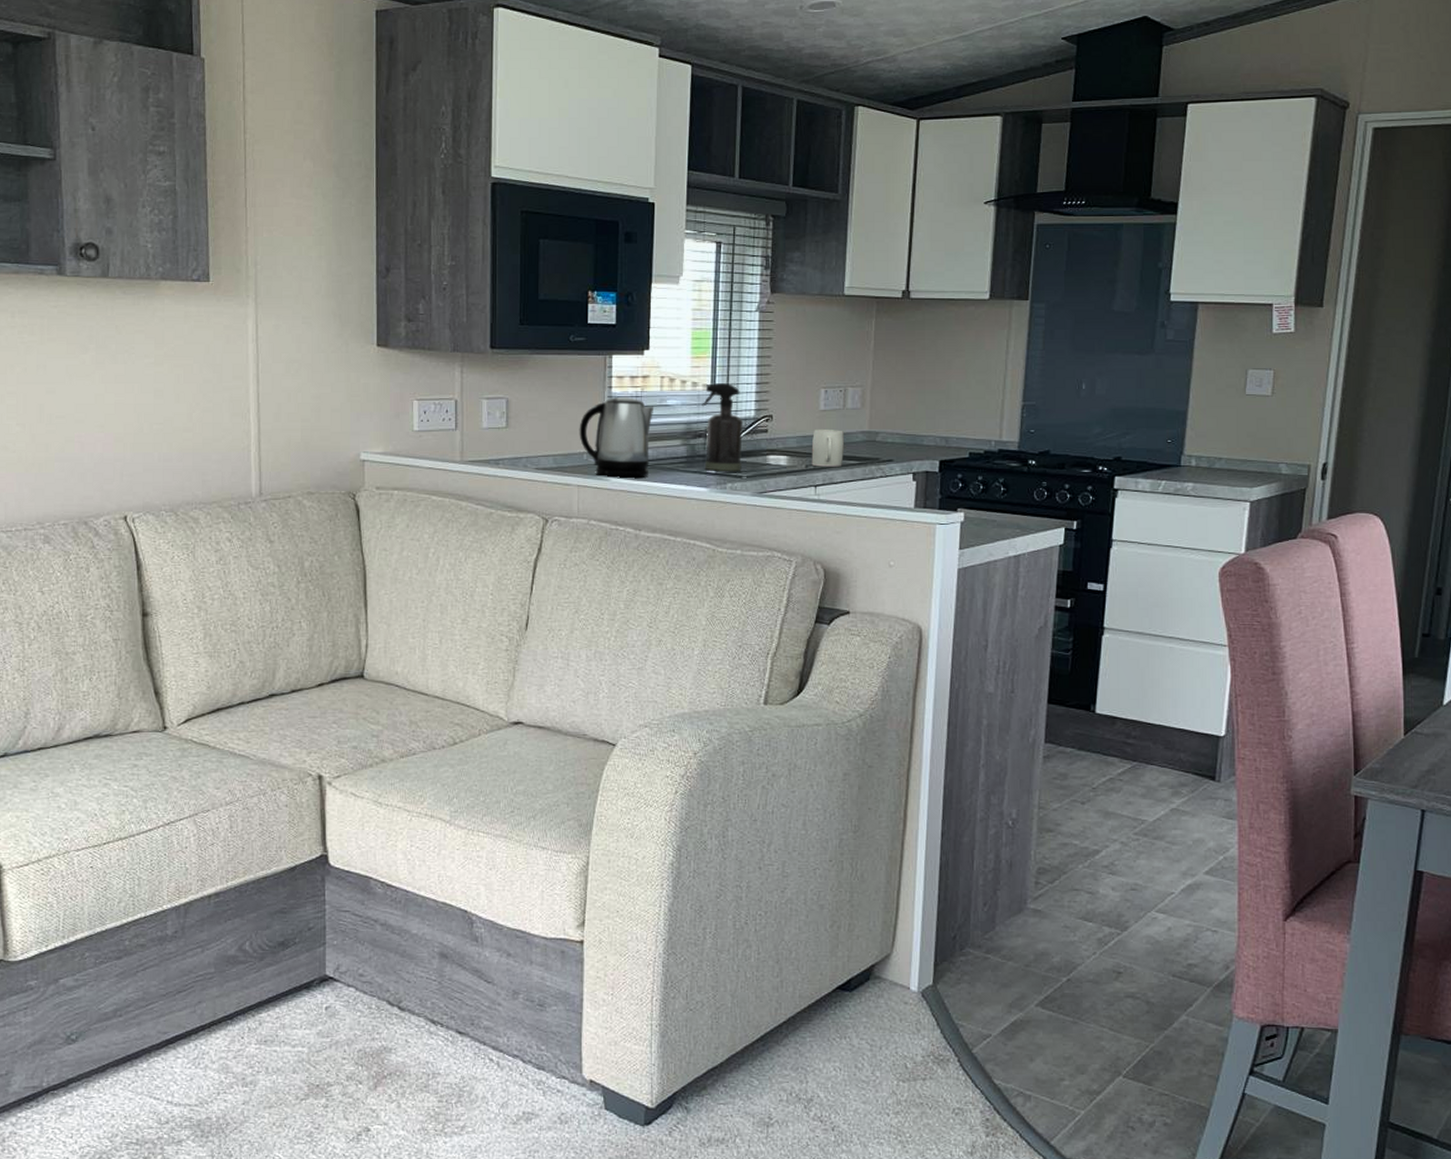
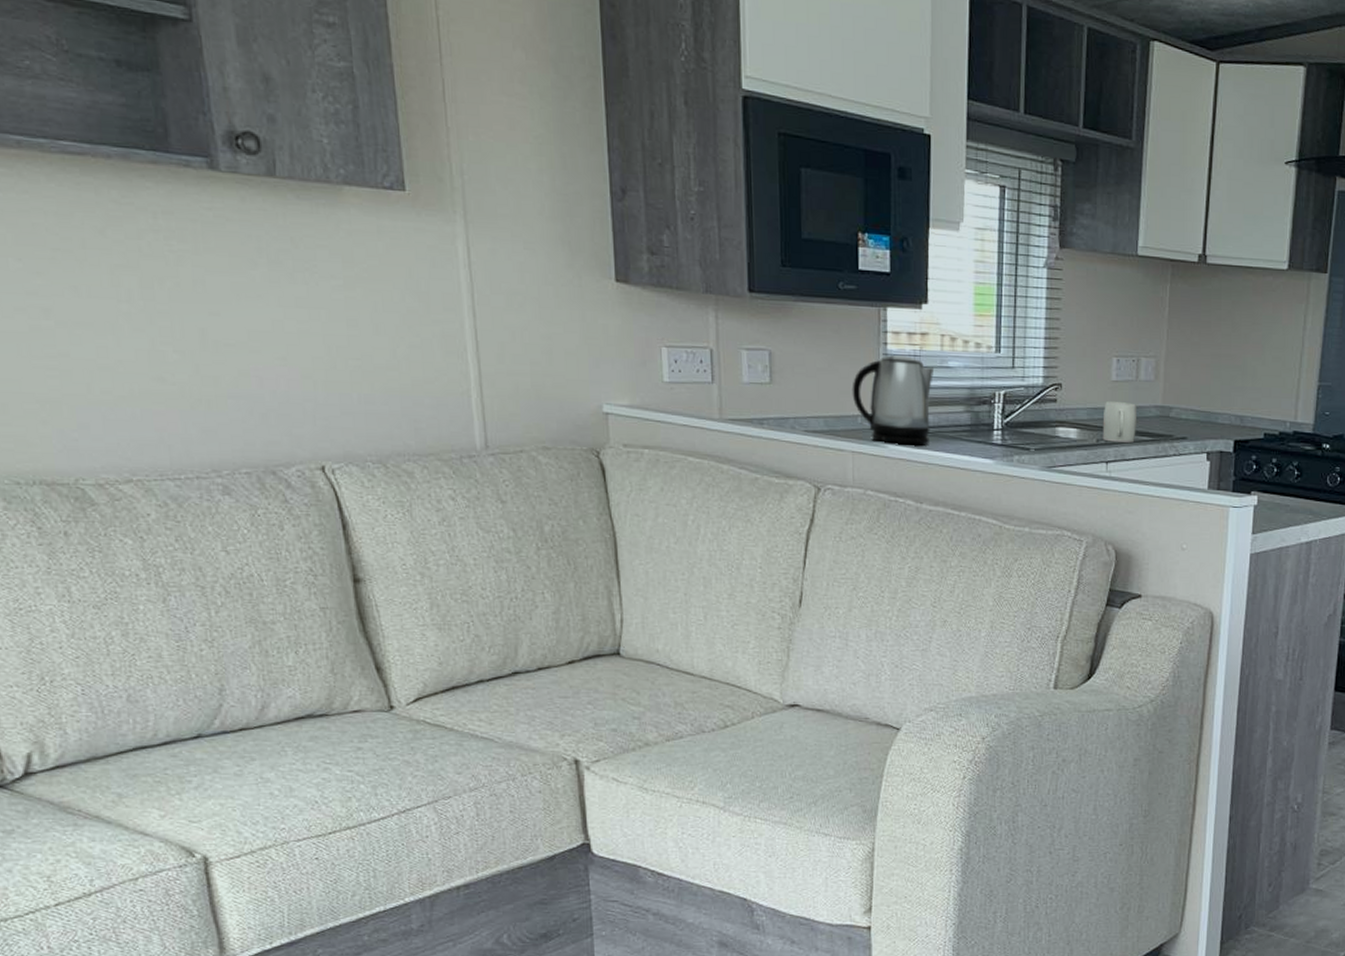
spray bottle: present [702,382,744,471] -> none [986,344,1031,443]

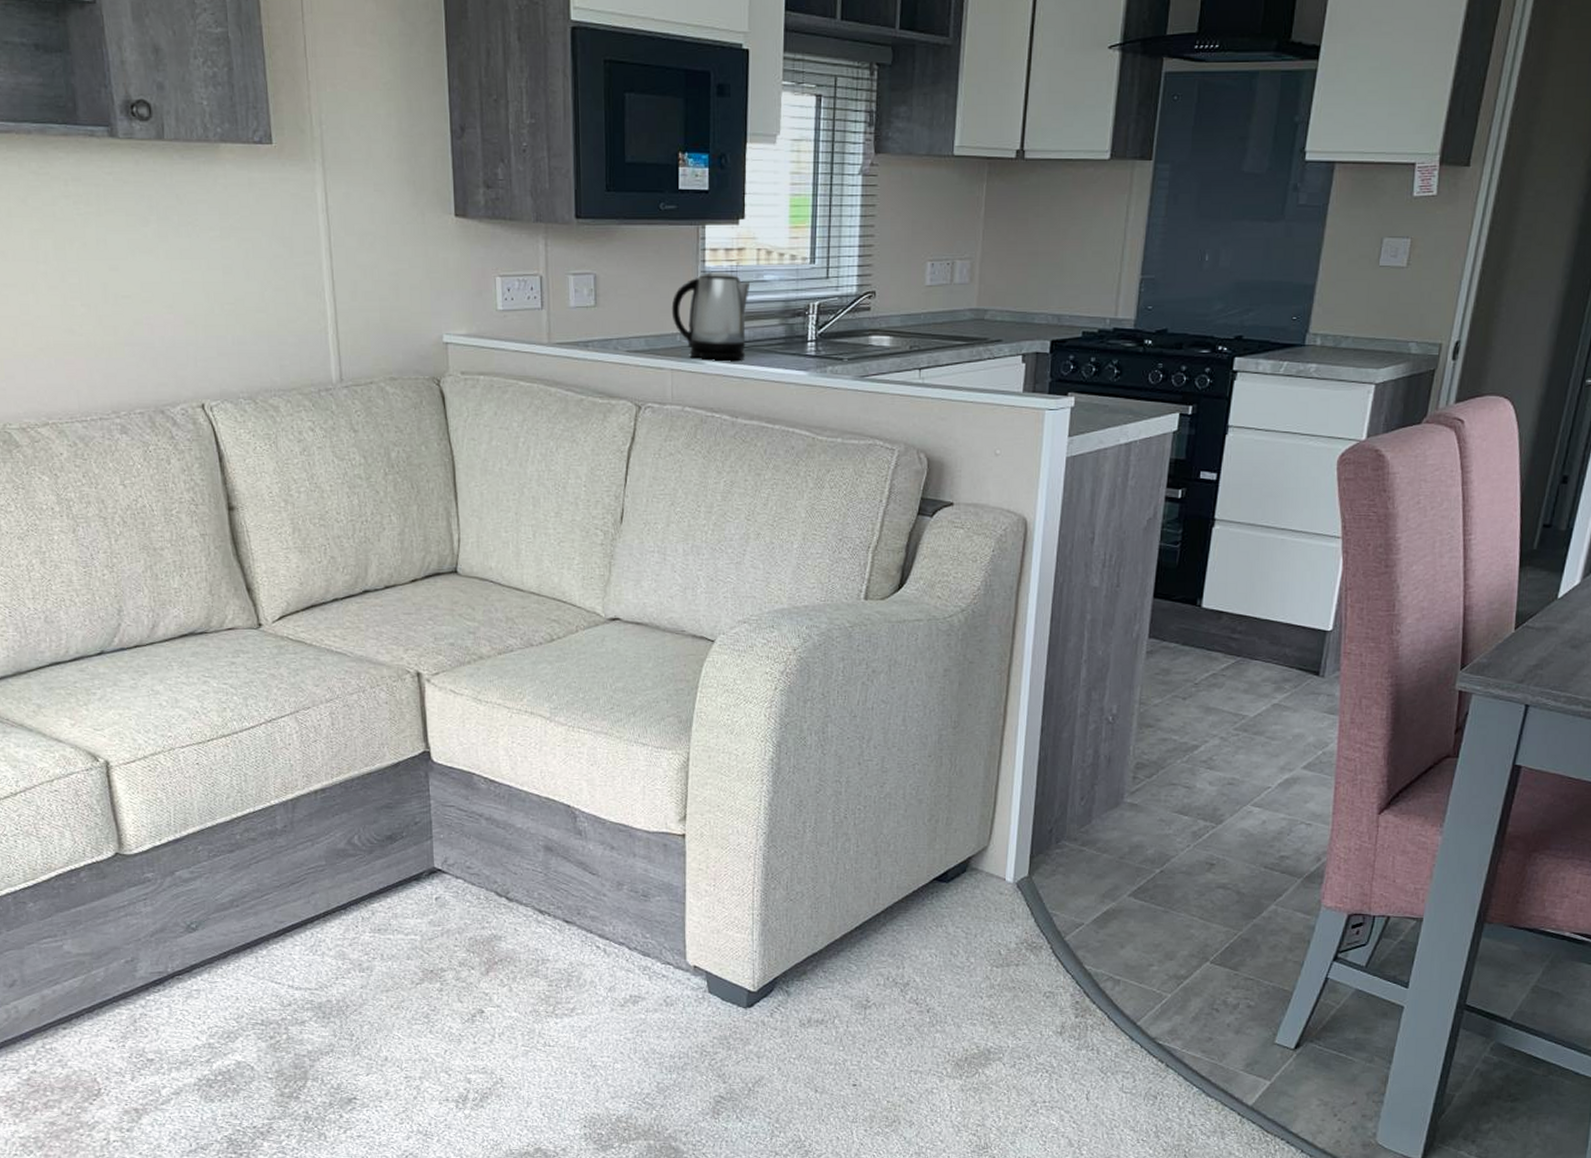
mug: present [1102,400,1137,444] -> none [916,306,952,349]

